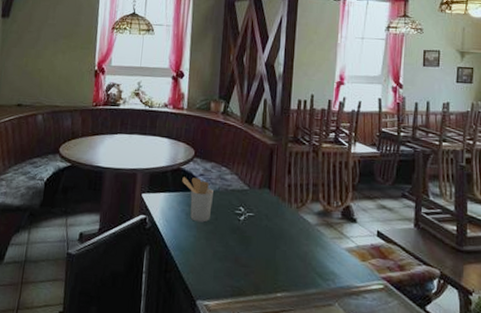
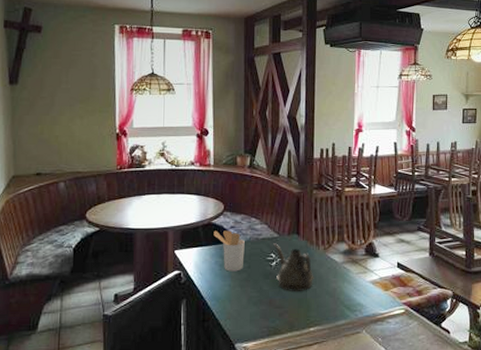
teapot: none [243,196,285,251] -> present [273,243,314,291]

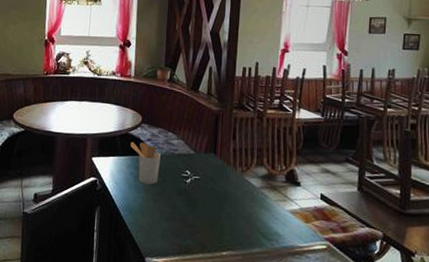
teapot: present [273,243,314,291] -> none [189,160,230,213]

